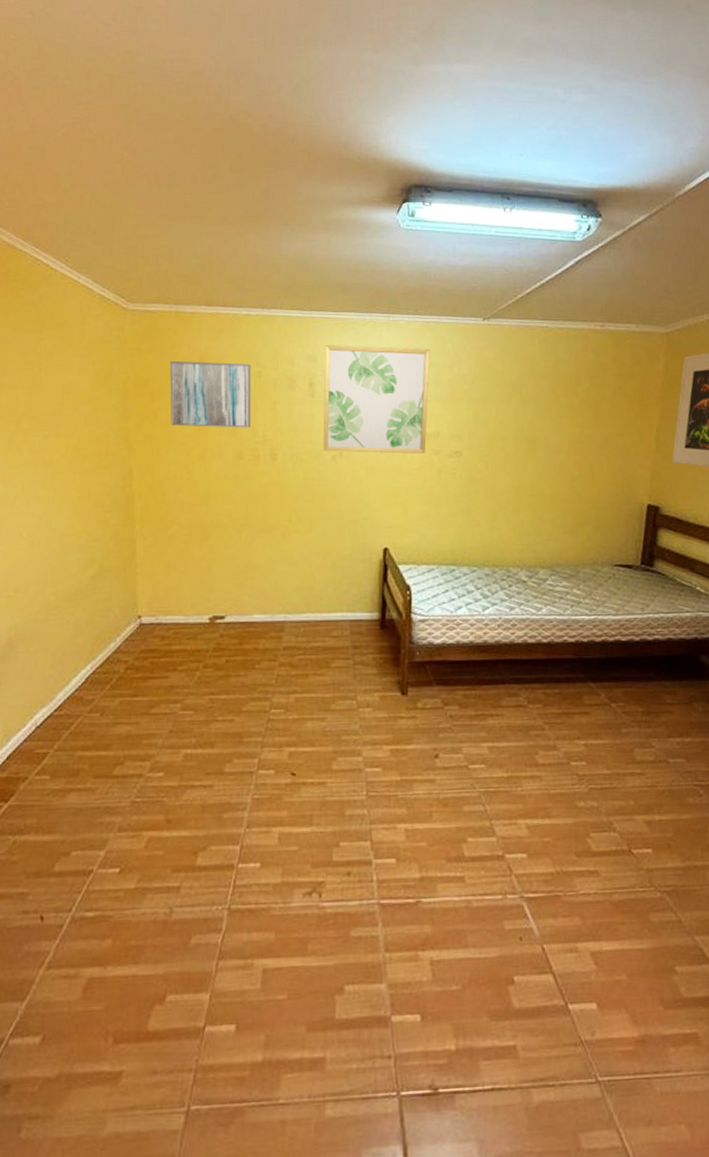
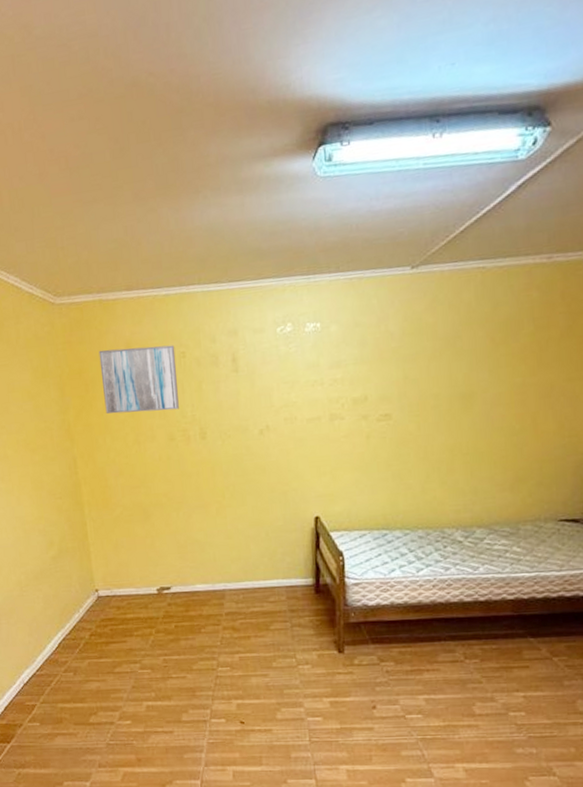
wall art: present [323,345,430,454] -> none [245,308,355,426]

